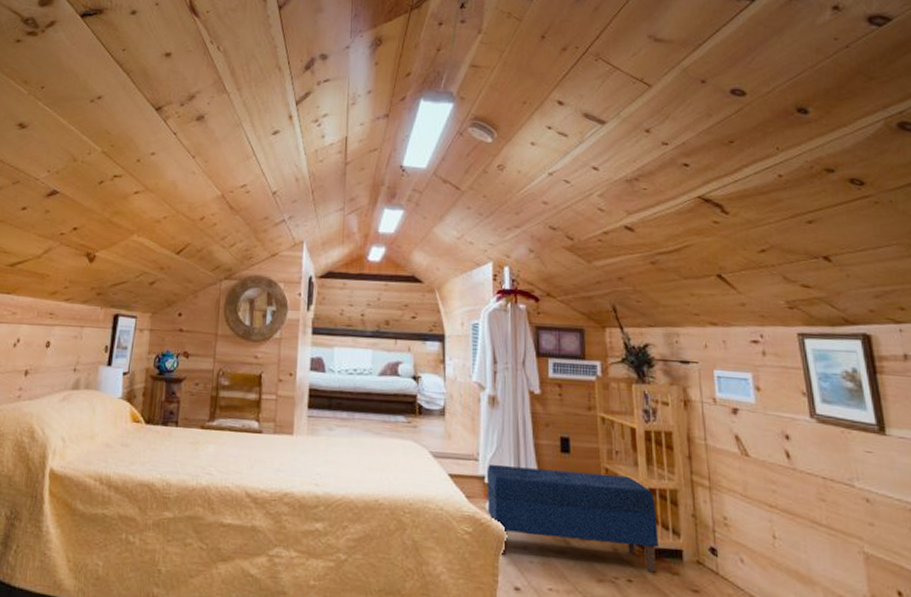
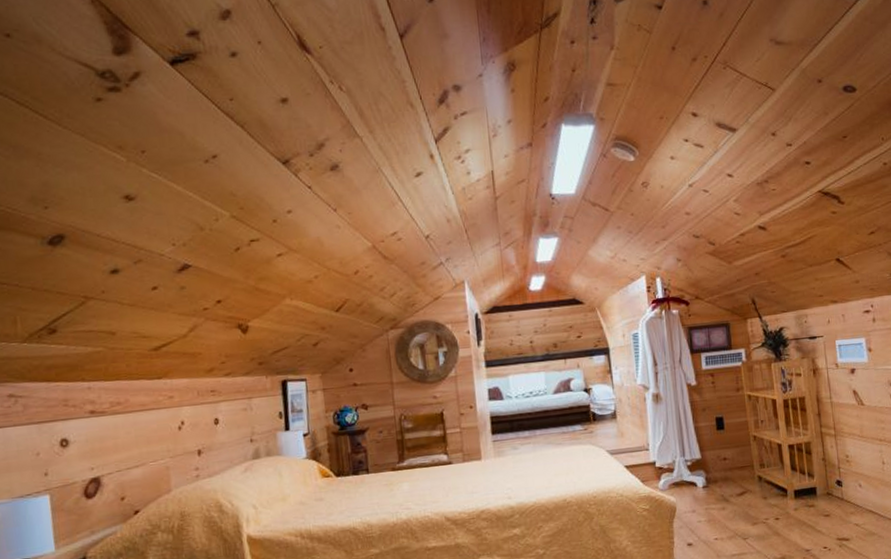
bench: present [486,464,660,573] -> none [656,438,799,522]

